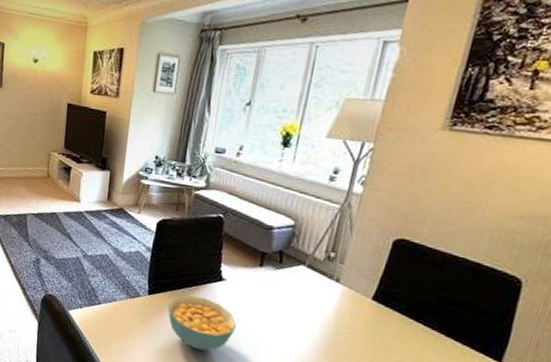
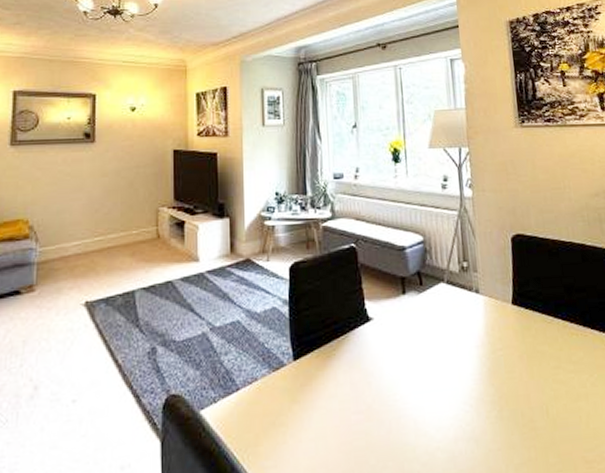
cereal bowl: present [167,295,237,351] -> none [318,347,396,418]

